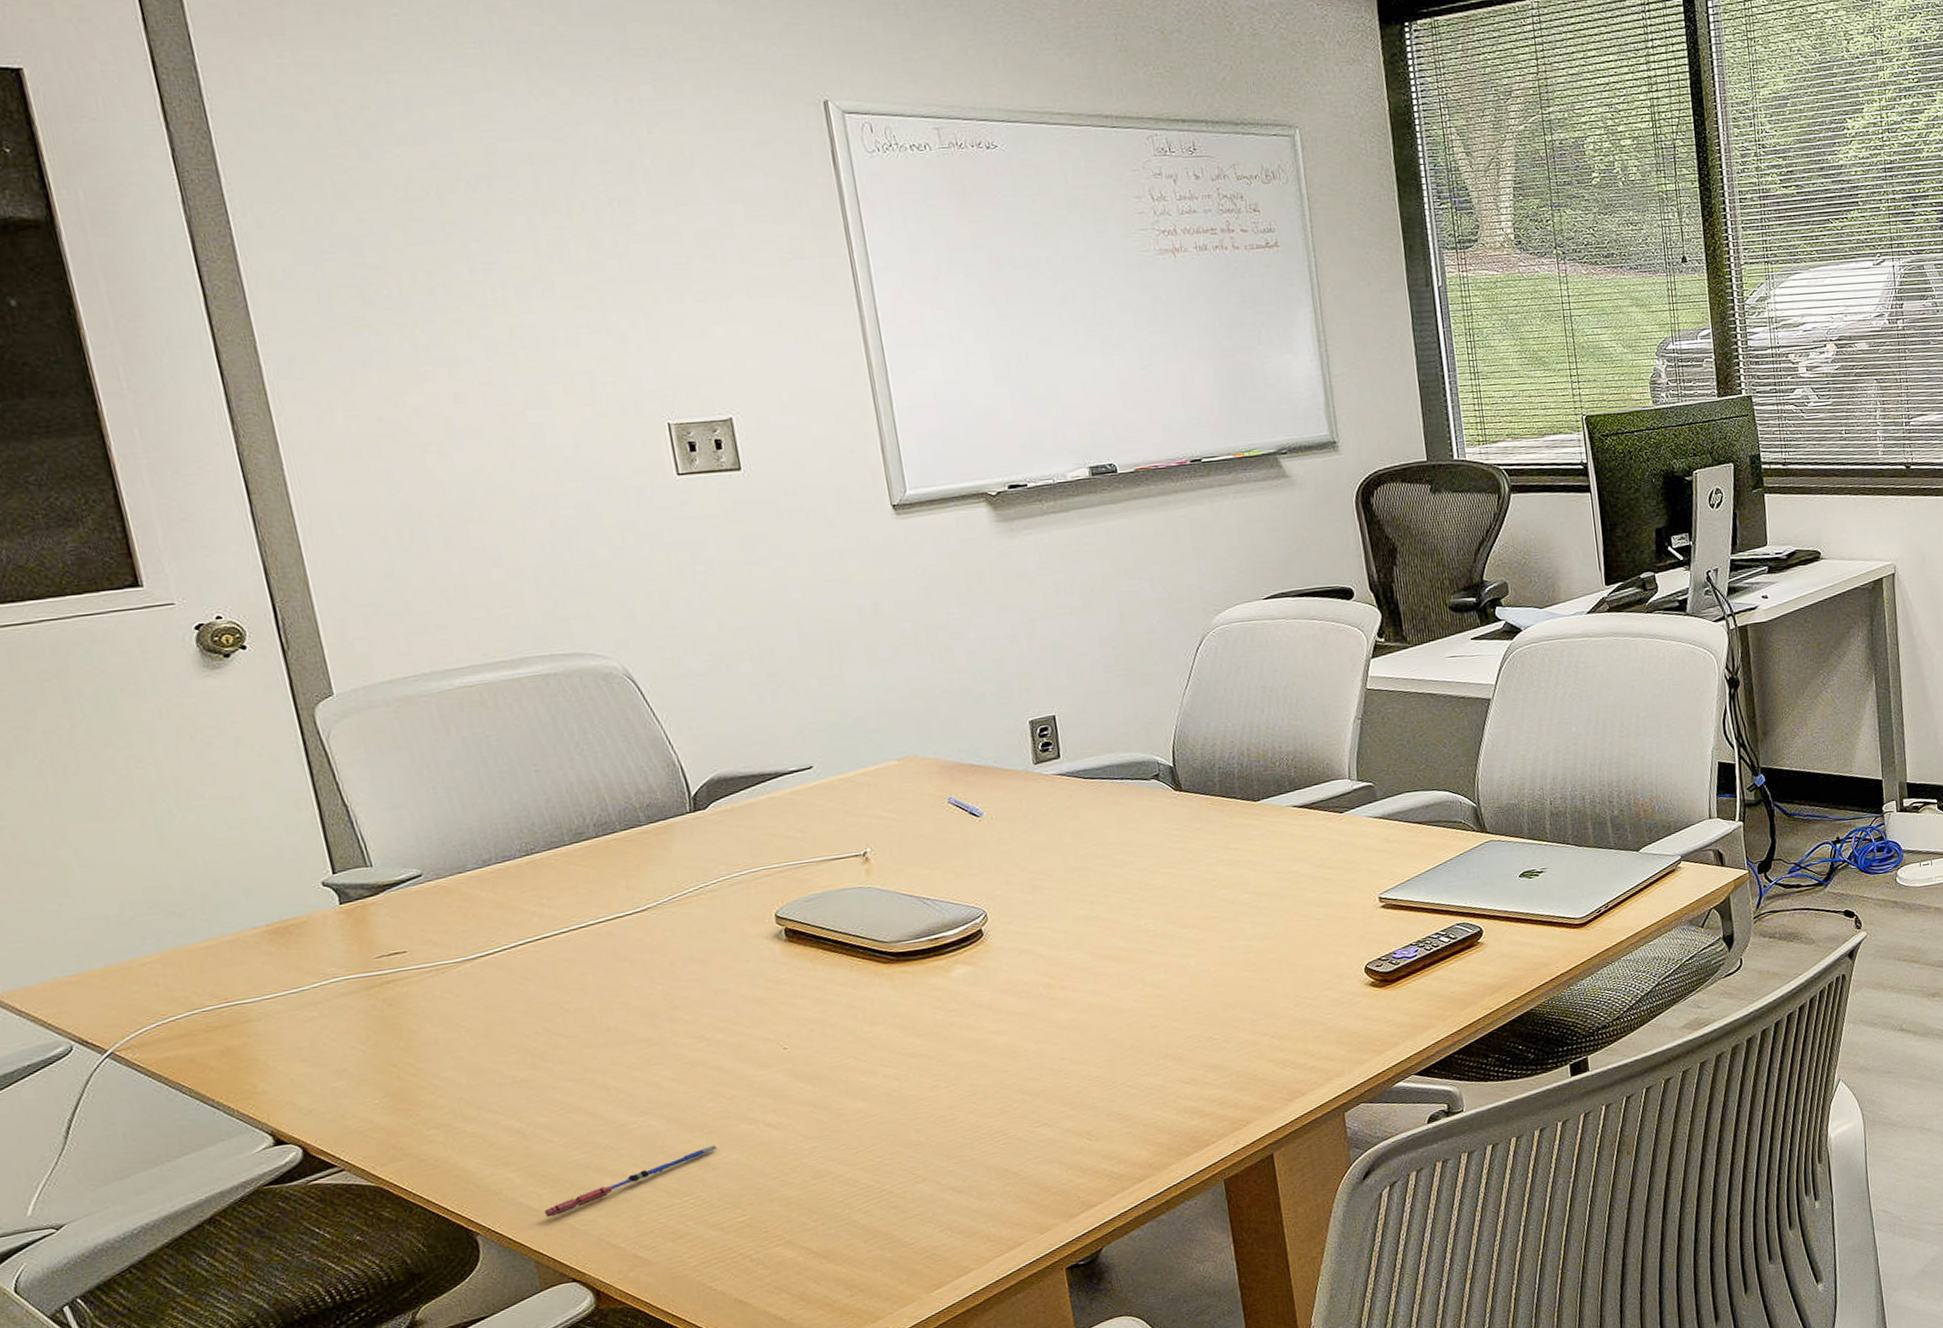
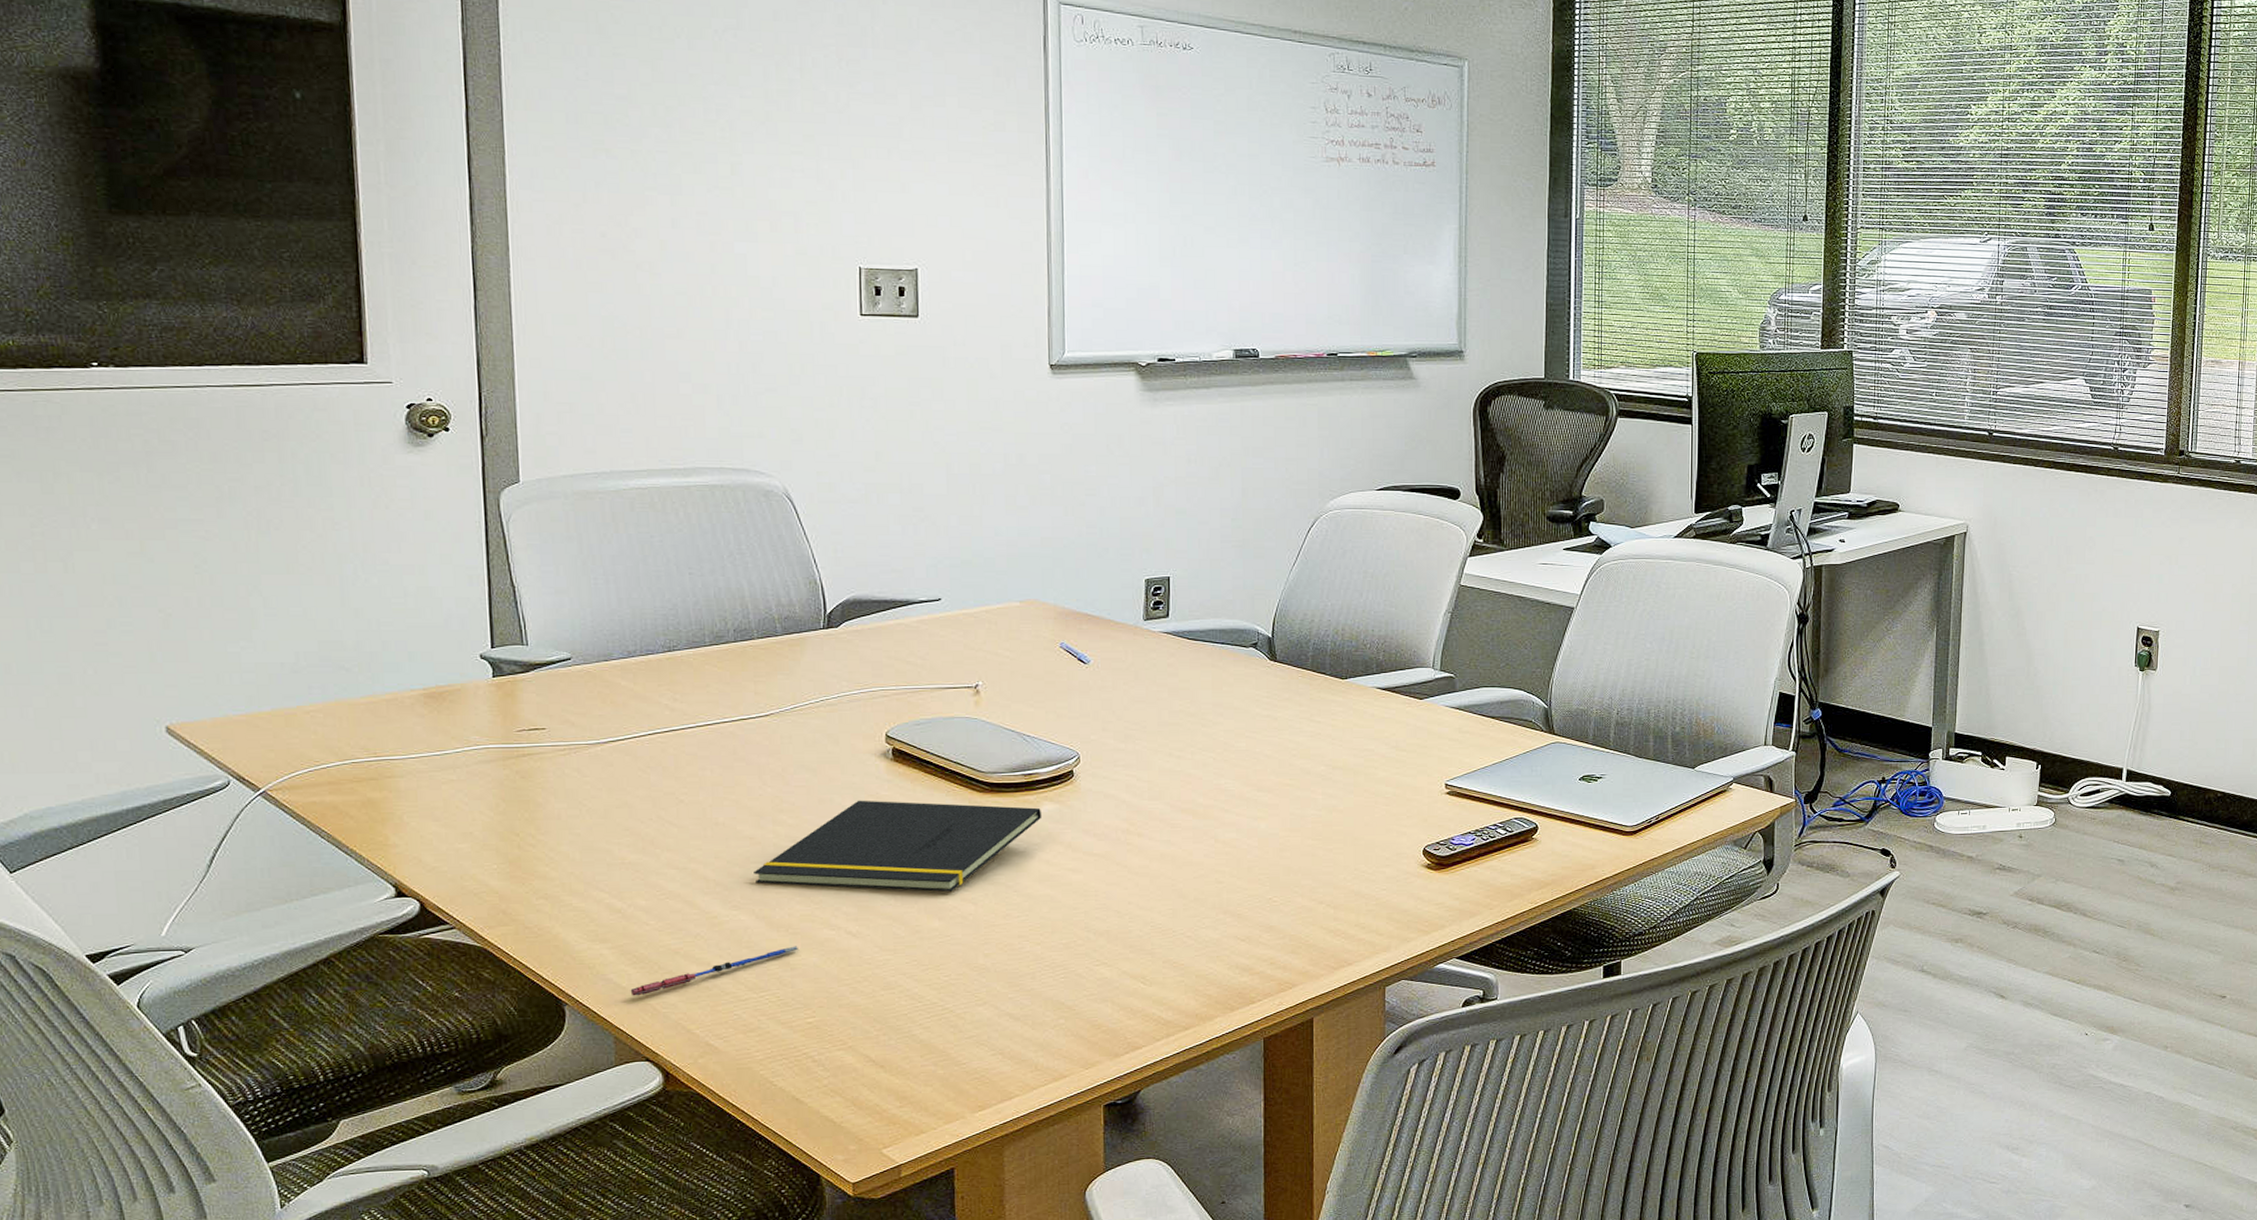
notepad: none [656,972,956,1086] -> present [754,800,1042,892]

